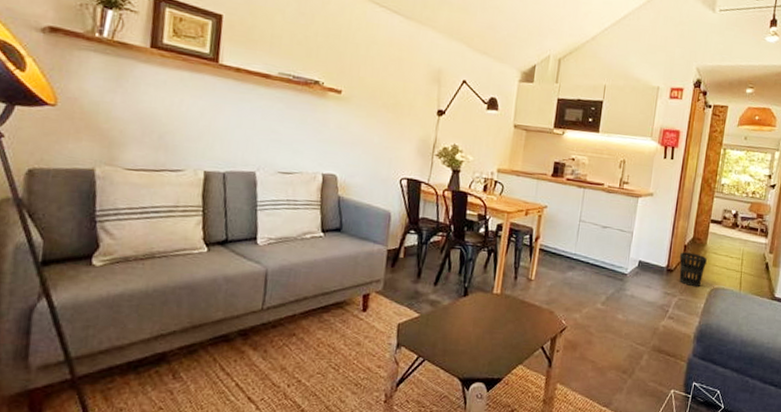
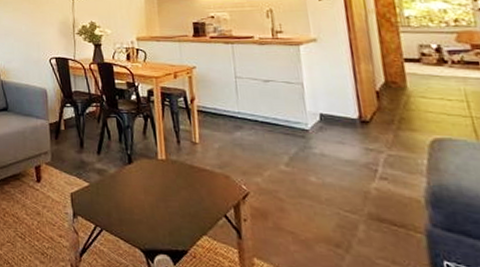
wastebasket: present [679,252,707,288] -> none [373,99,415,140]

